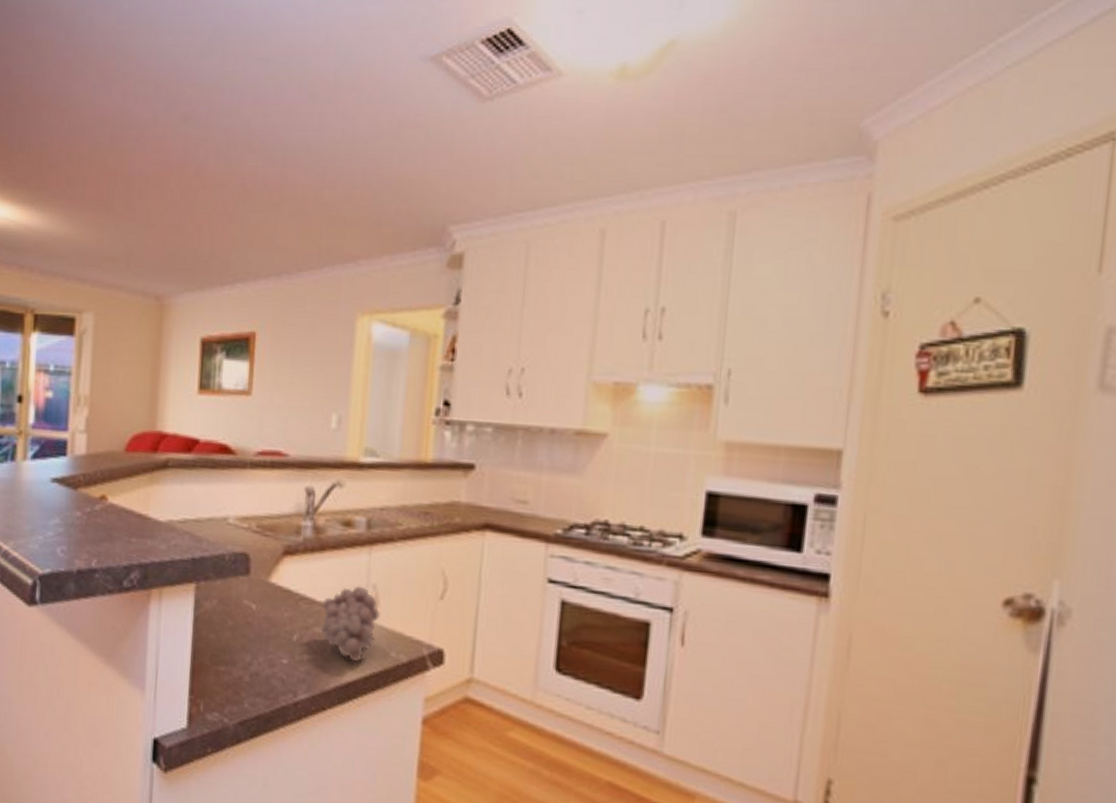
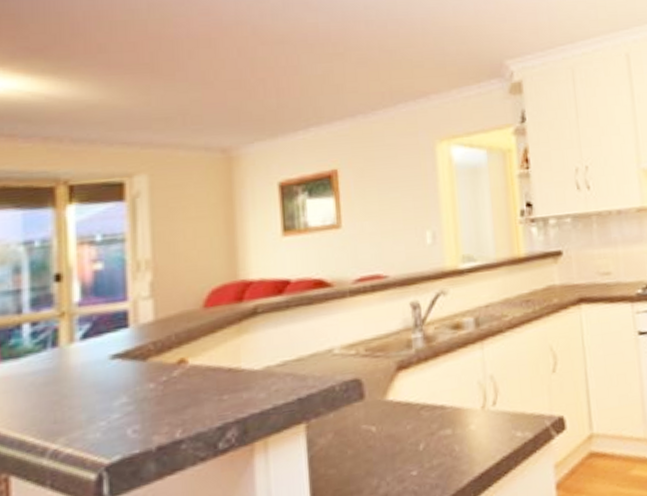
fruit: present [320,586,380,662] -> none [442,380,501,452]

